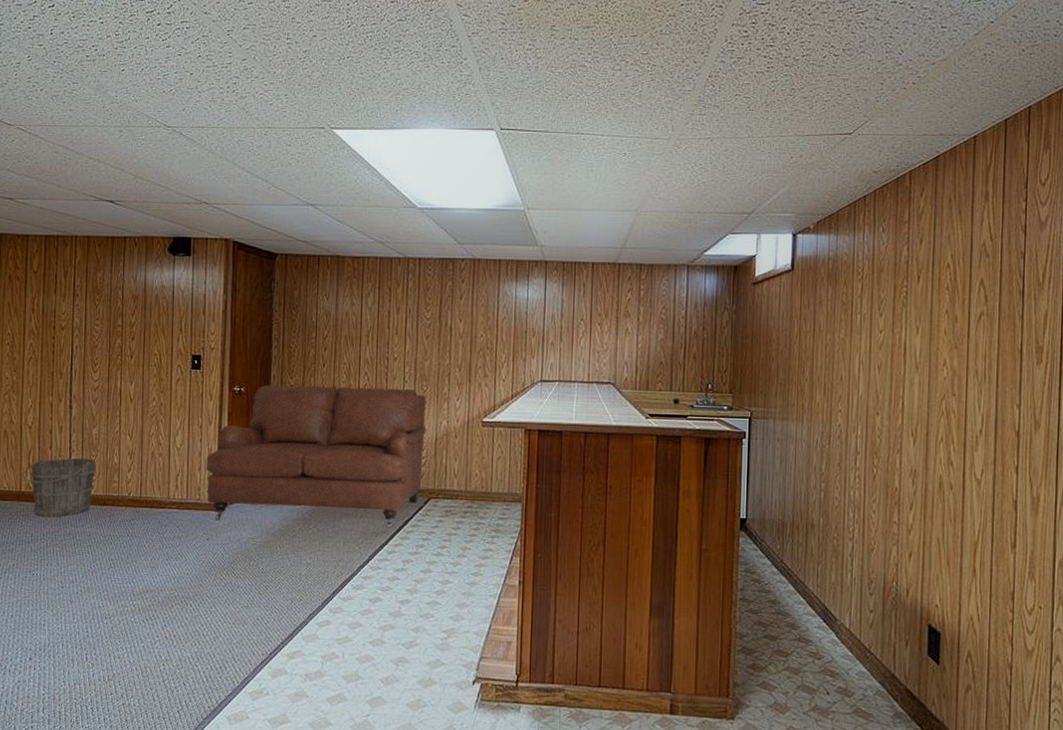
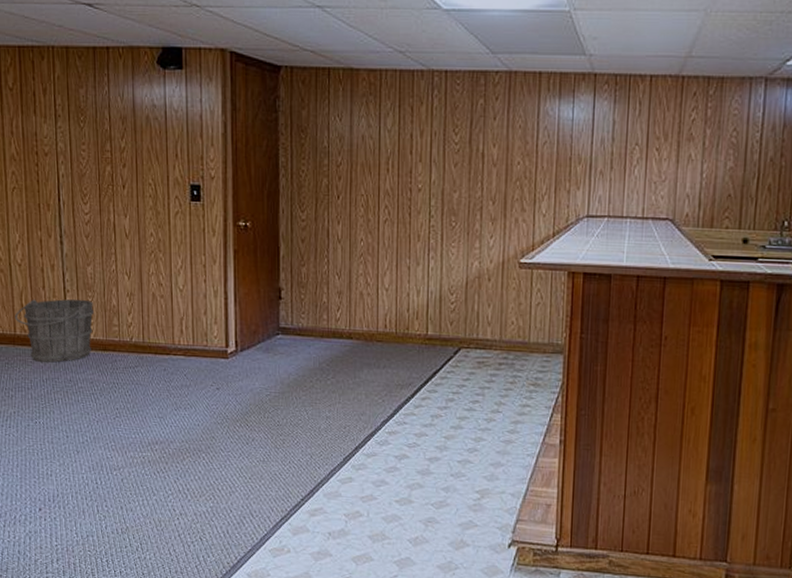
sofa: present [206,384,426,528] -> none [212,219,456,380]

